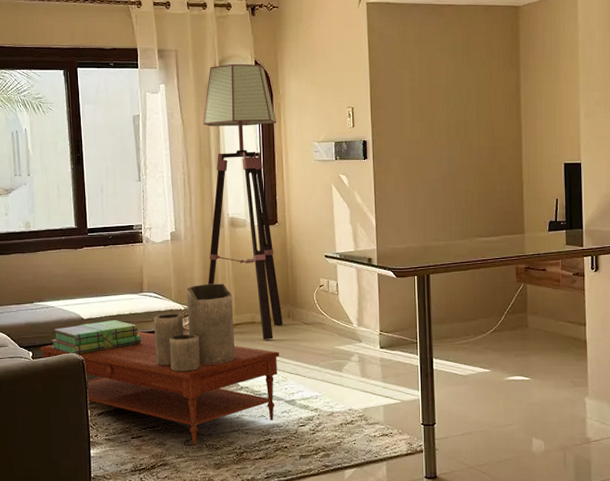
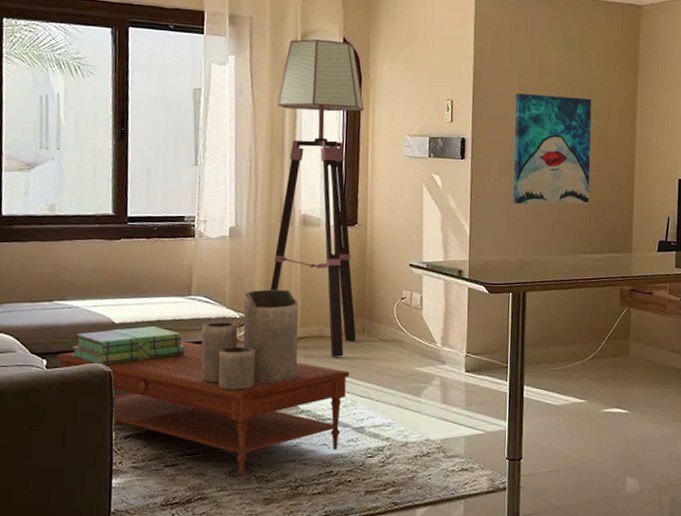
wall art: none [409,95,482,196] -> present [513,93,592,205]

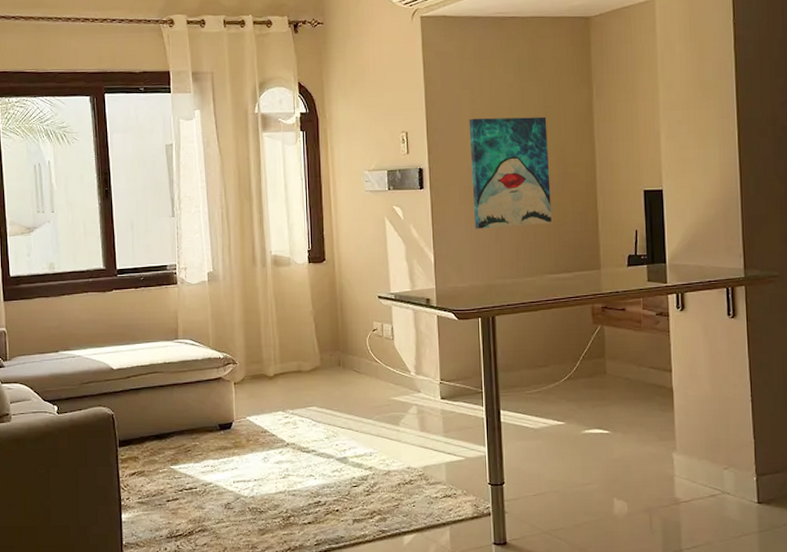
coffee table: present [57,341,350,478] -> none [66,383,330,510]
stack of books: present [72,326,186,365] -> none [79,370,177,409]
vase: present [201,289,299,390] -> none [190,328,281,427]
floor lamp: present [271,38,364,357] -> none [241,86,333,390]

